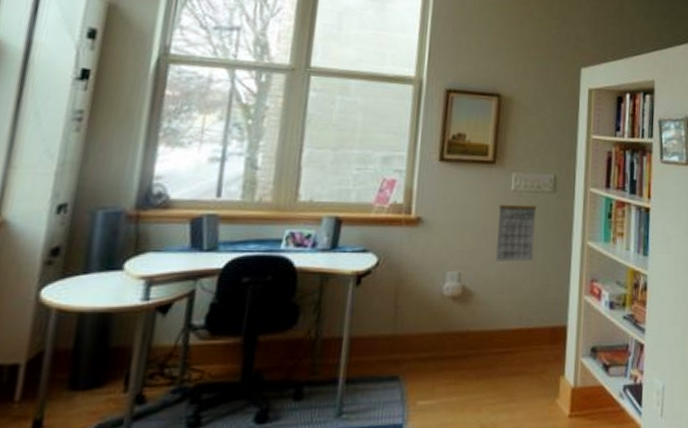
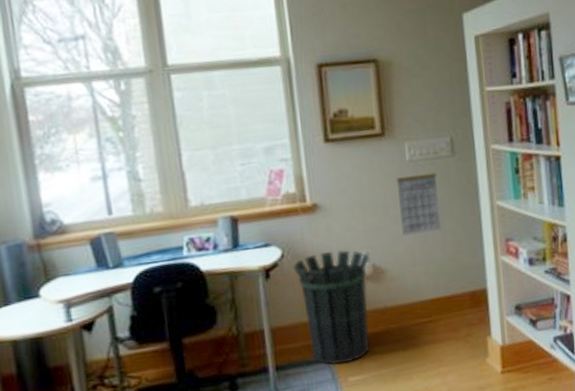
waste bin: none [385,266,460,386] -> present [292,249,370,365]

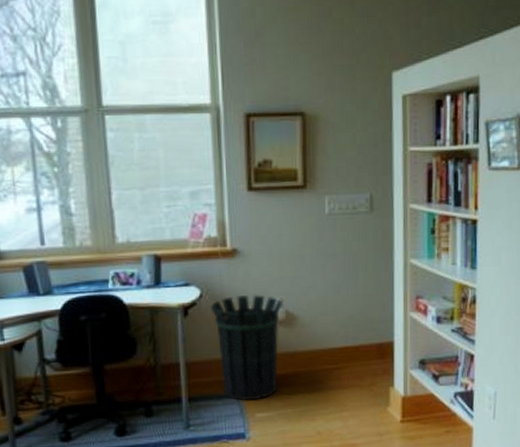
calendar: present [396,172,441,236] -> none [314,227,354,285]

